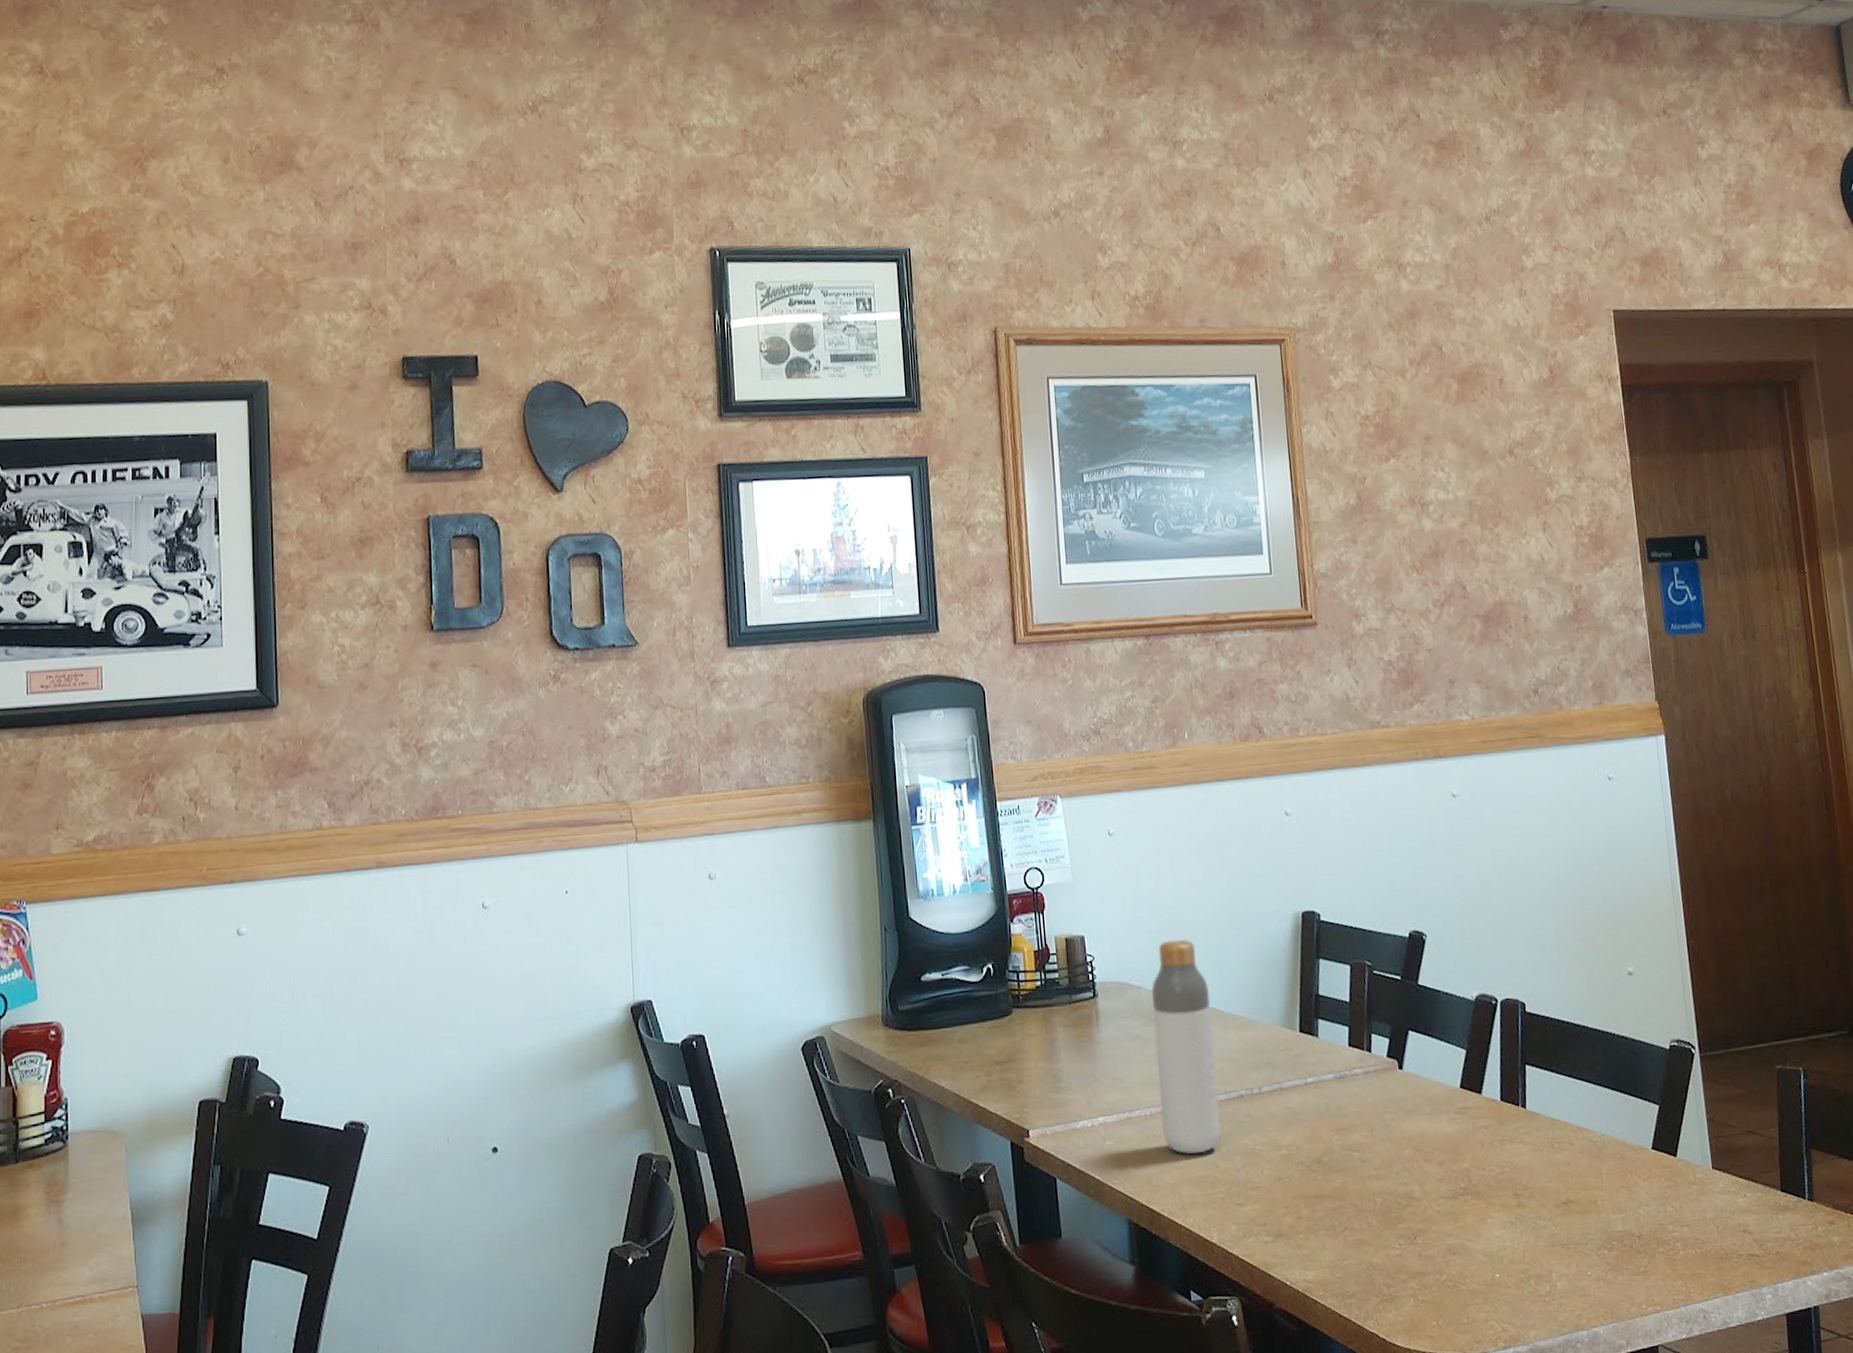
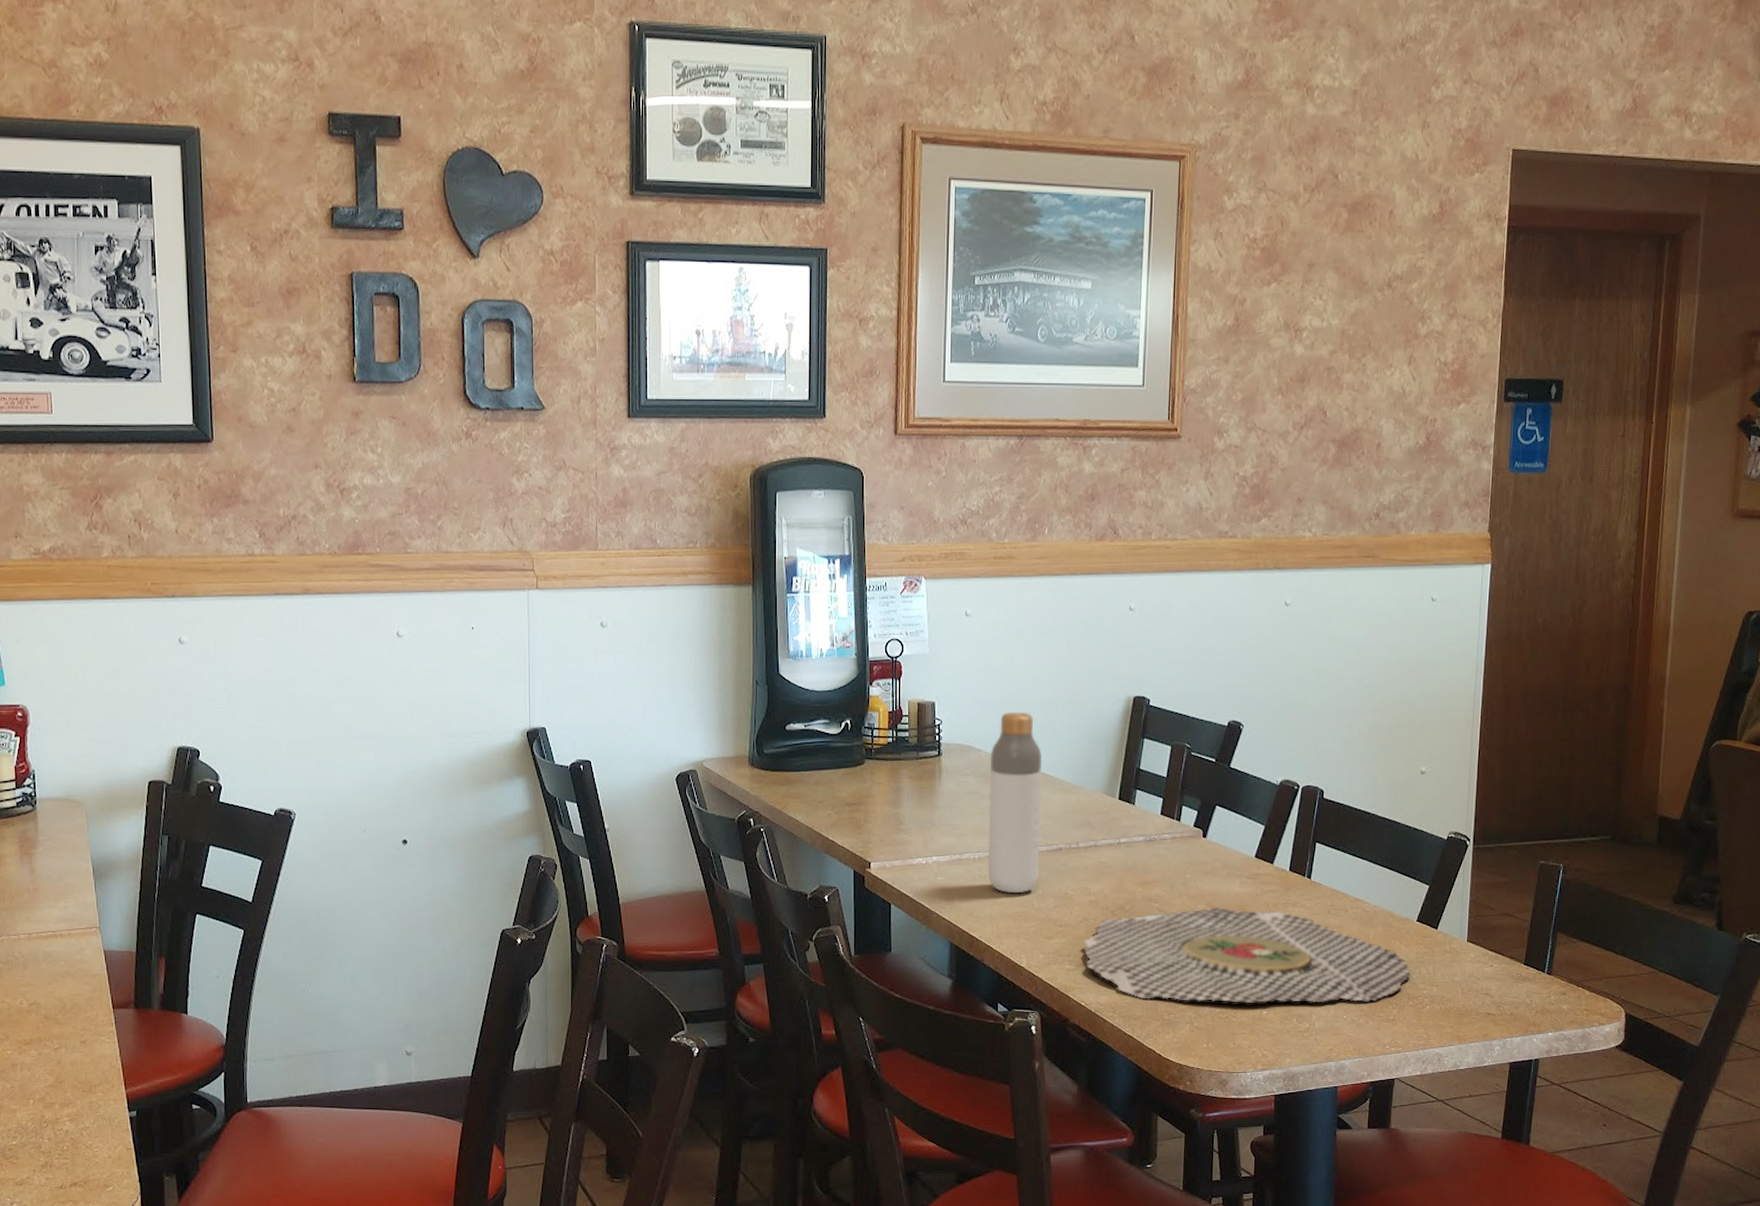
napkin: none [1280,1149,1655,1271] -> present [1084,907,1410,1004]

